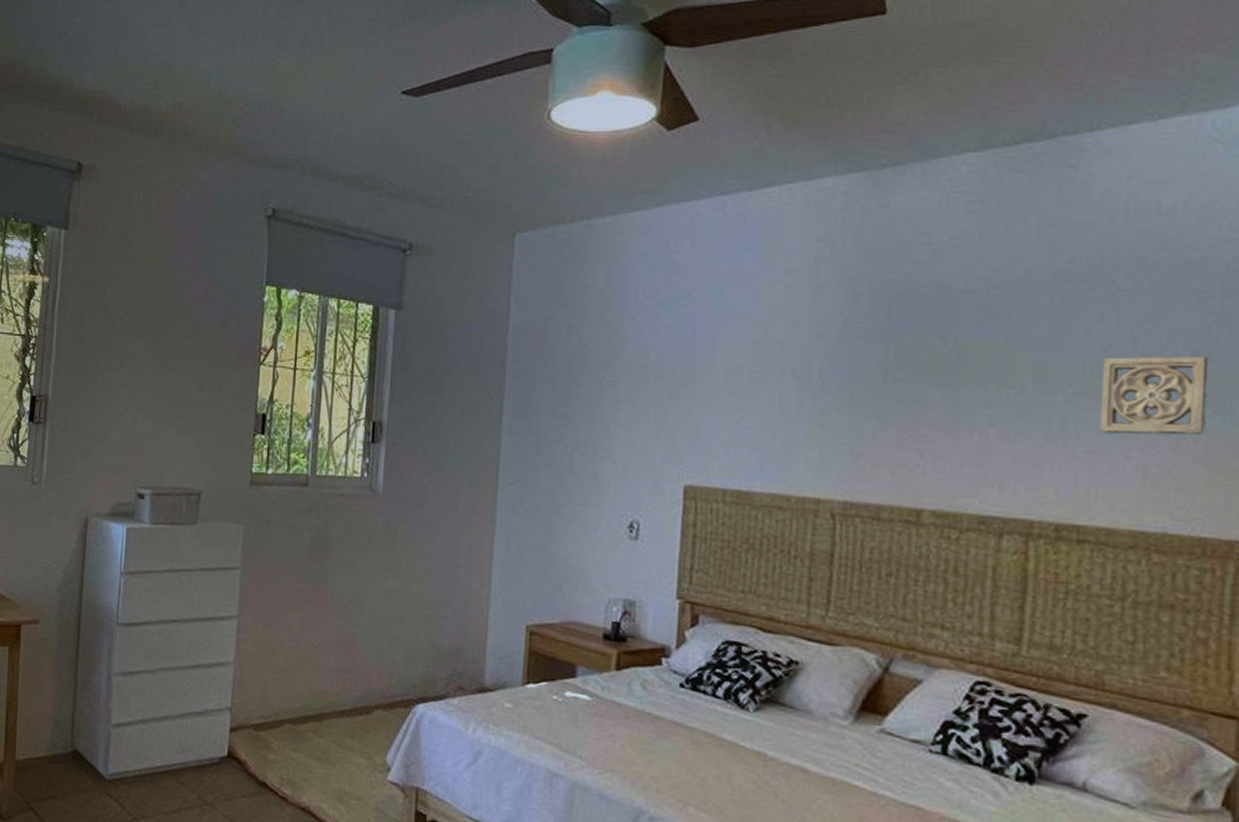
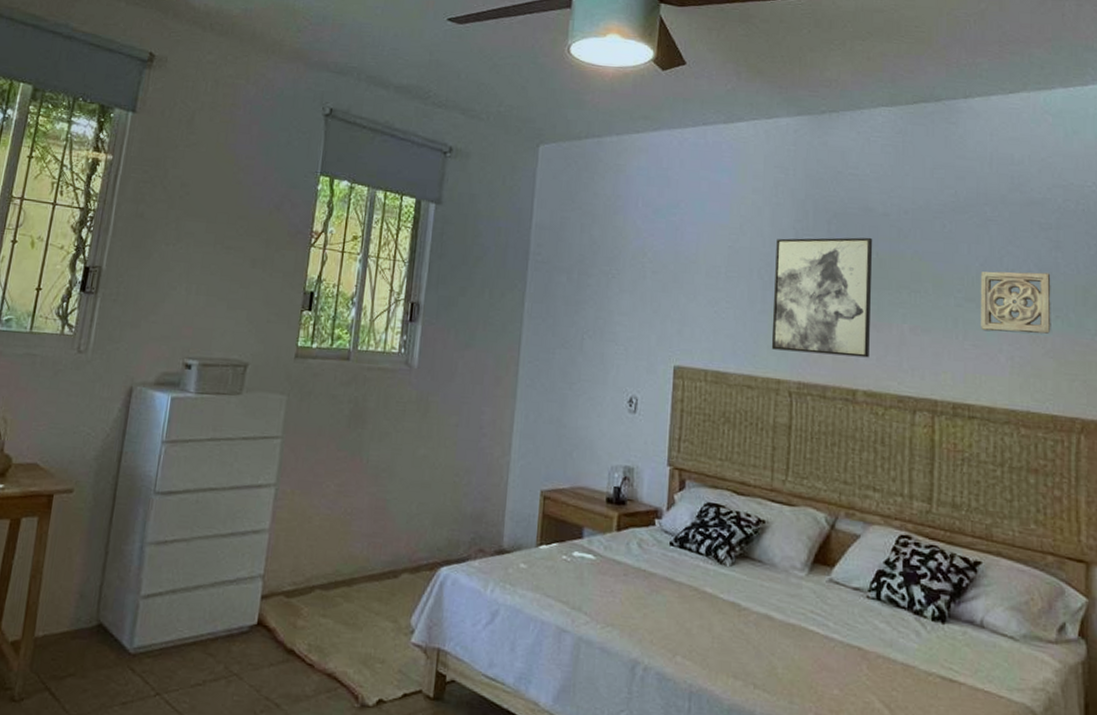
wall art: none [808,321,950,471] -> present [771,237,873,358]

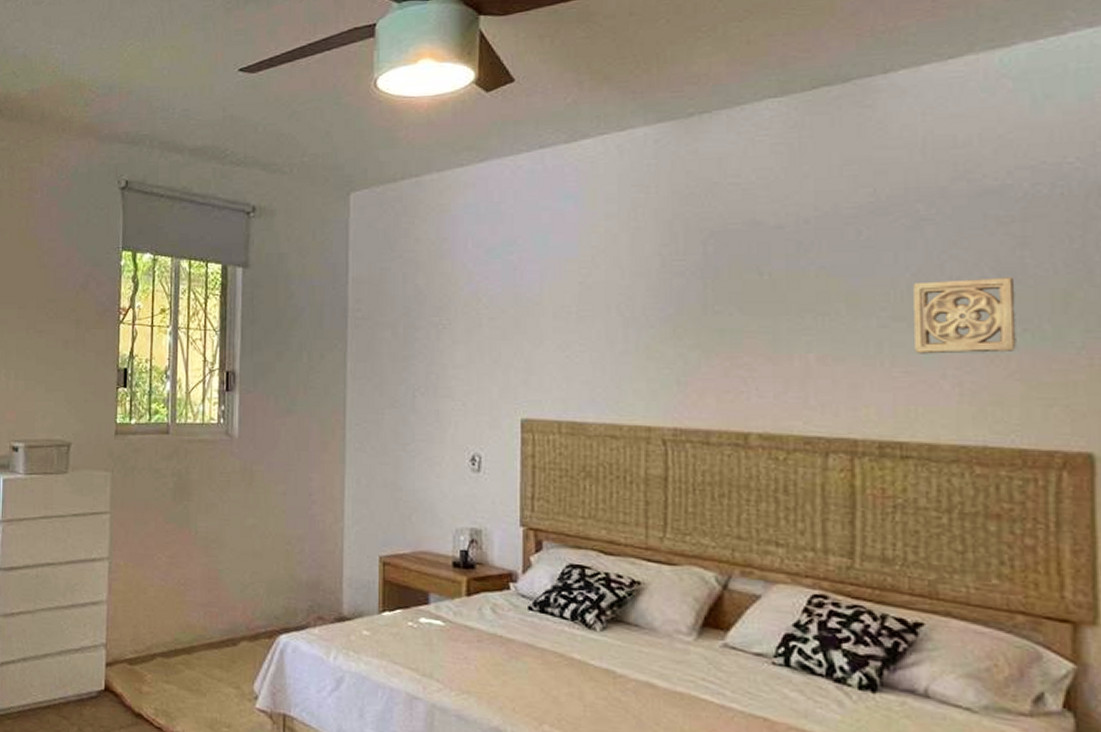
wall art: present [771,237,873,358] -> none [637,256,764,396]

